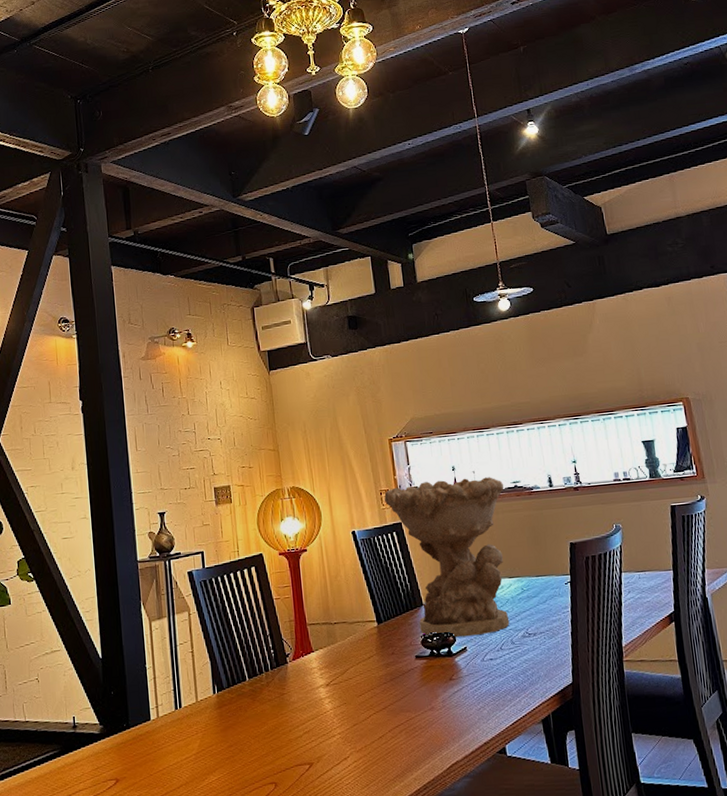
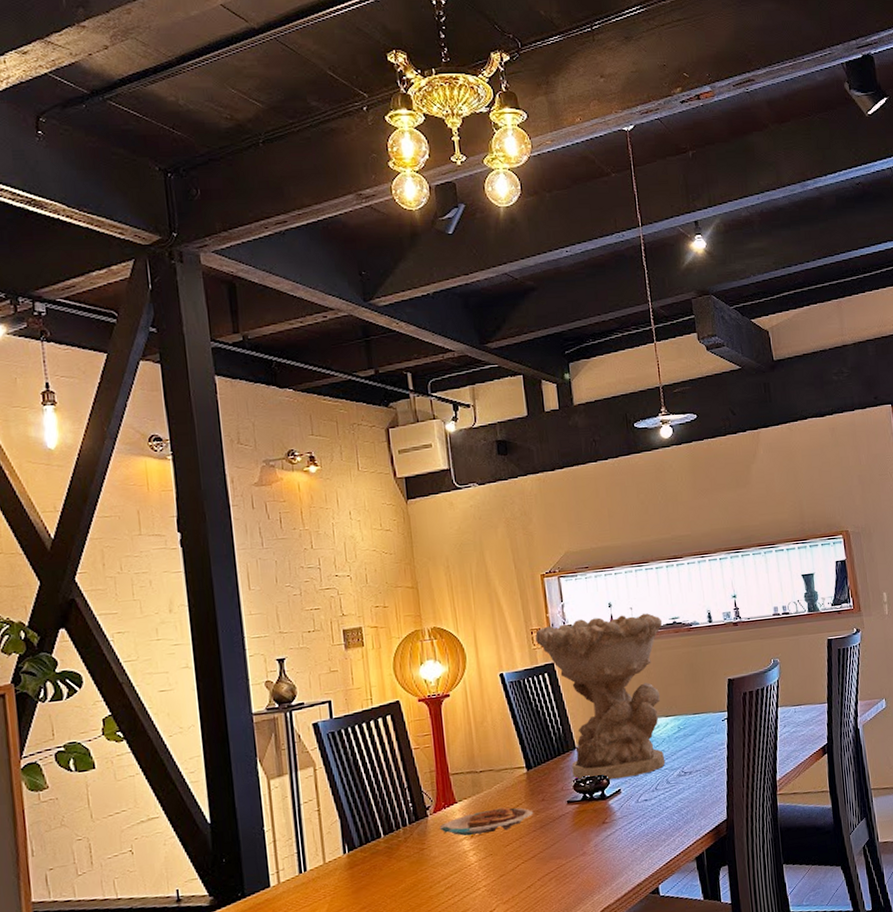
plate: none [298,658,384,684] -> present [439,807,534,836]

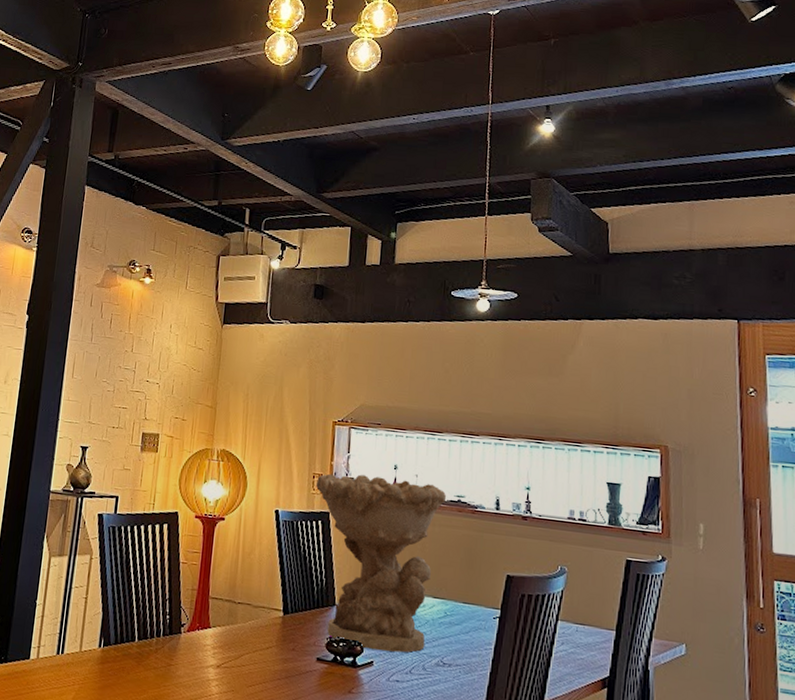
plate: present [439,807,534,836] -> none [189,642,282,671]

